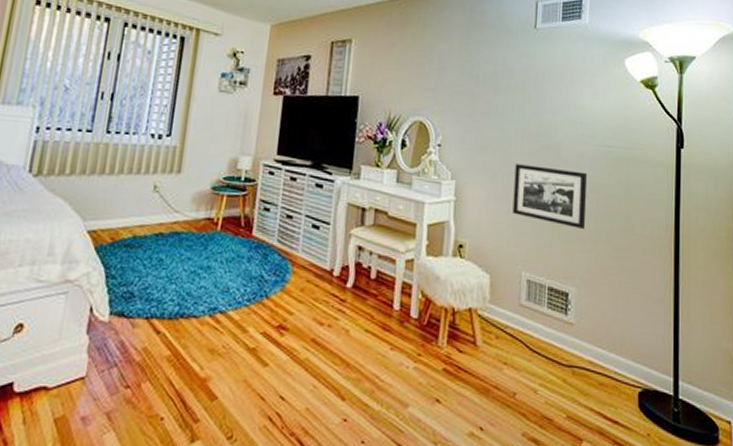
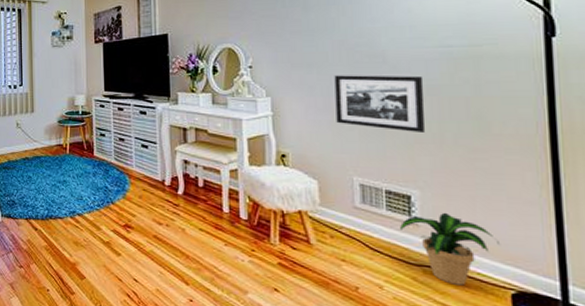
potted plant: none [557,310,633,386] -> present [400,212,499,286]

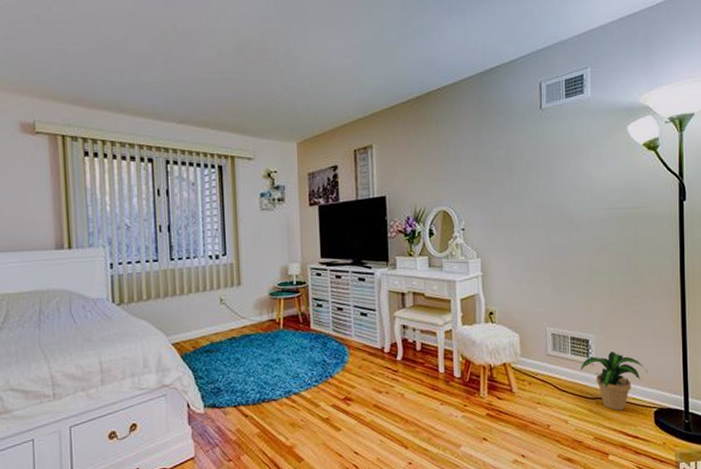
picture frame: present [334,75,426,132] -> none [533,234,600,285]

